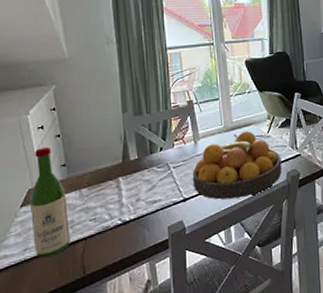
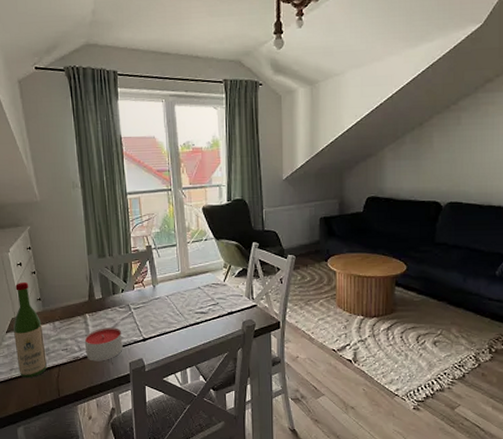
candle: none [116,189,161,229] -> present [84,327,123,361]
fruit bowl: present [192,131,282,200] -> none [151,279,237,343]

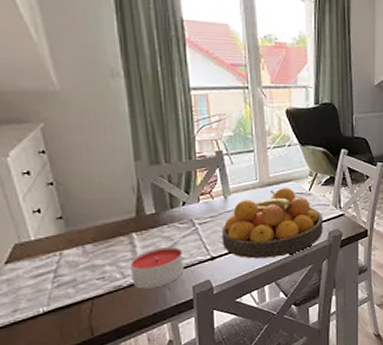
wine bottle: present [13,281,47,379] -> none [17,195,73,320]
fruit bowl: none [151,279,237,343] -> present [221,188,323,259]

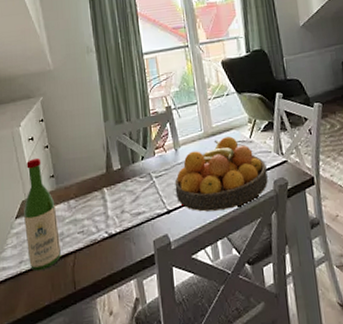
wine bottle: none [17,195,73,320] -> present [24,157,61,271]
candle: present [129,247,184,289] -> none [102,201,146,243]

